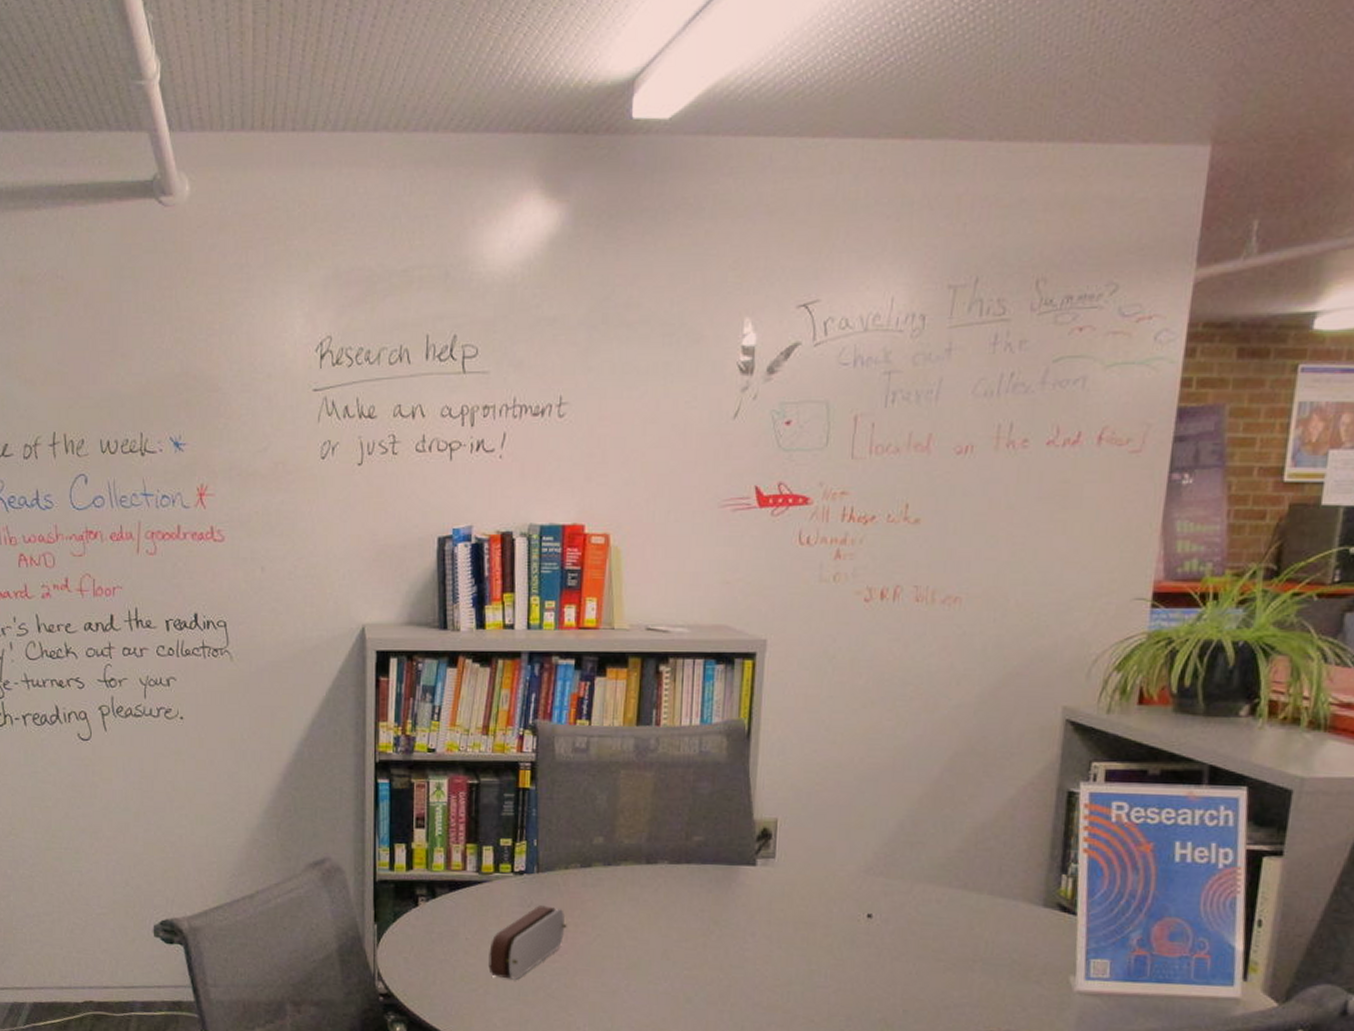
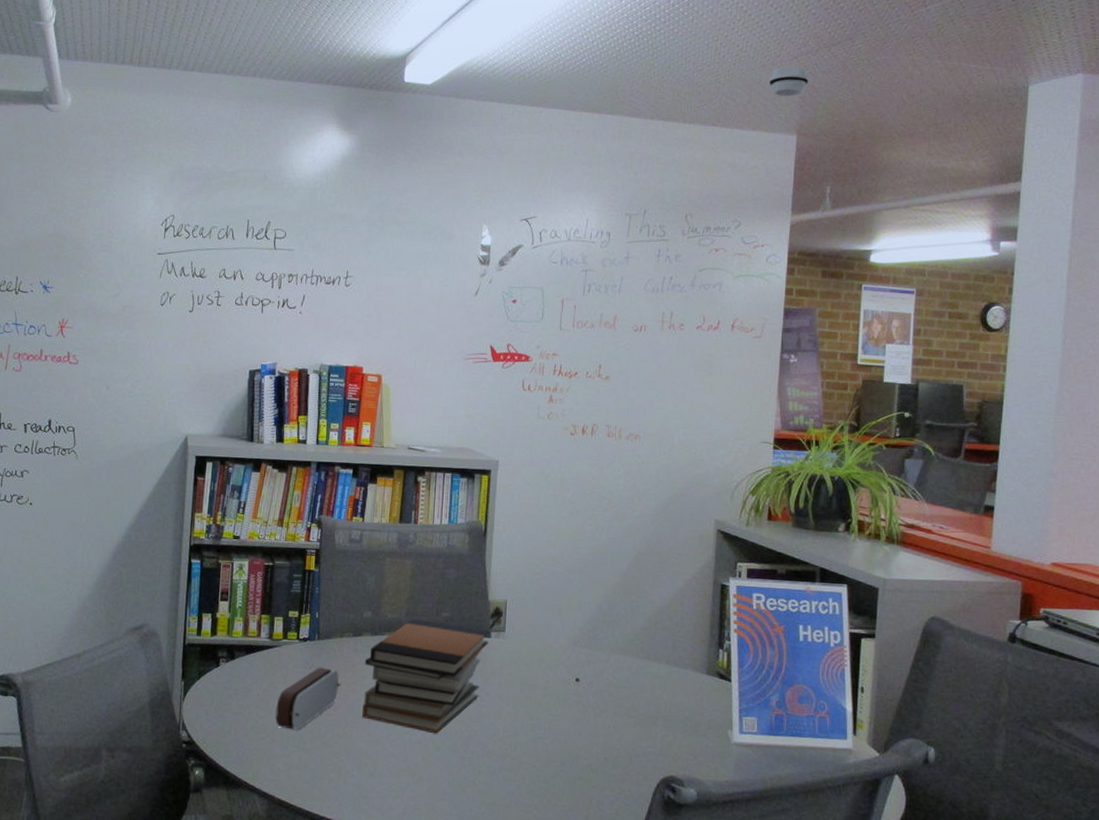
book stack: none [595,845,754,983] -> present [362,619,489,734]
smoke detector: none [1171,35,1236,86] -> present [768,66,809,97]

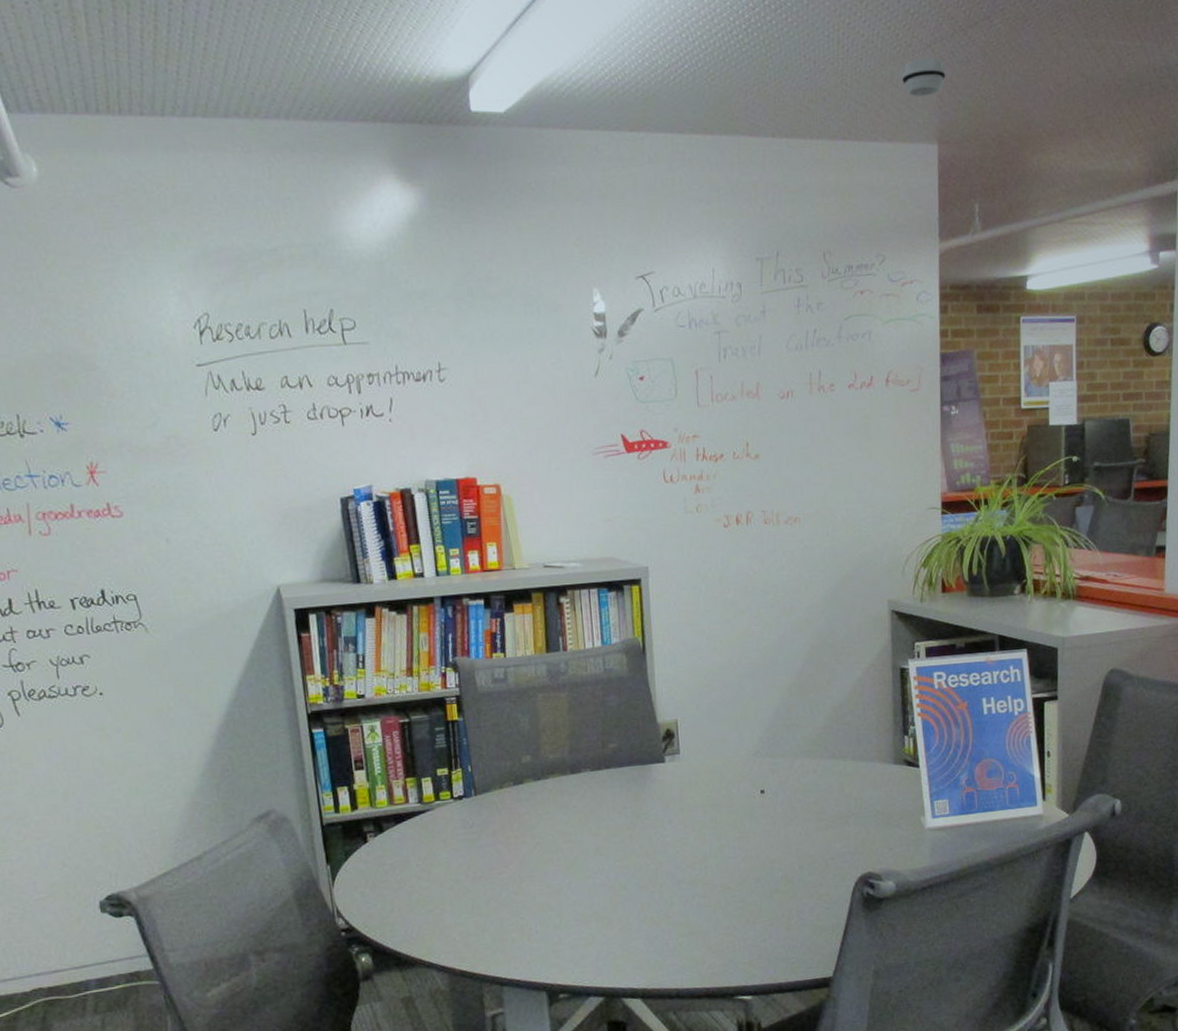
pencil case: present [275,667,341,730] -> none [440,824,508,896]
book stack: present [362,619,489,734] -> none [530,755,664,873]

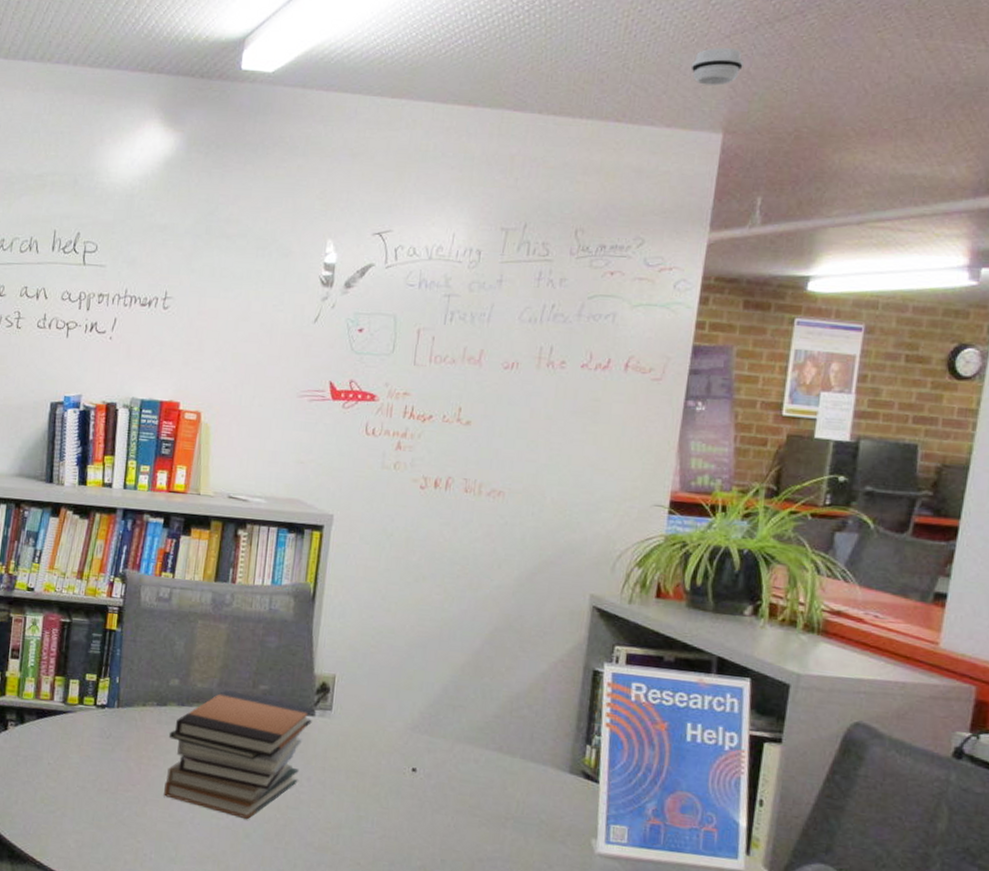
book stack: none [530,755,664,873] -> present [164,690,313,820]

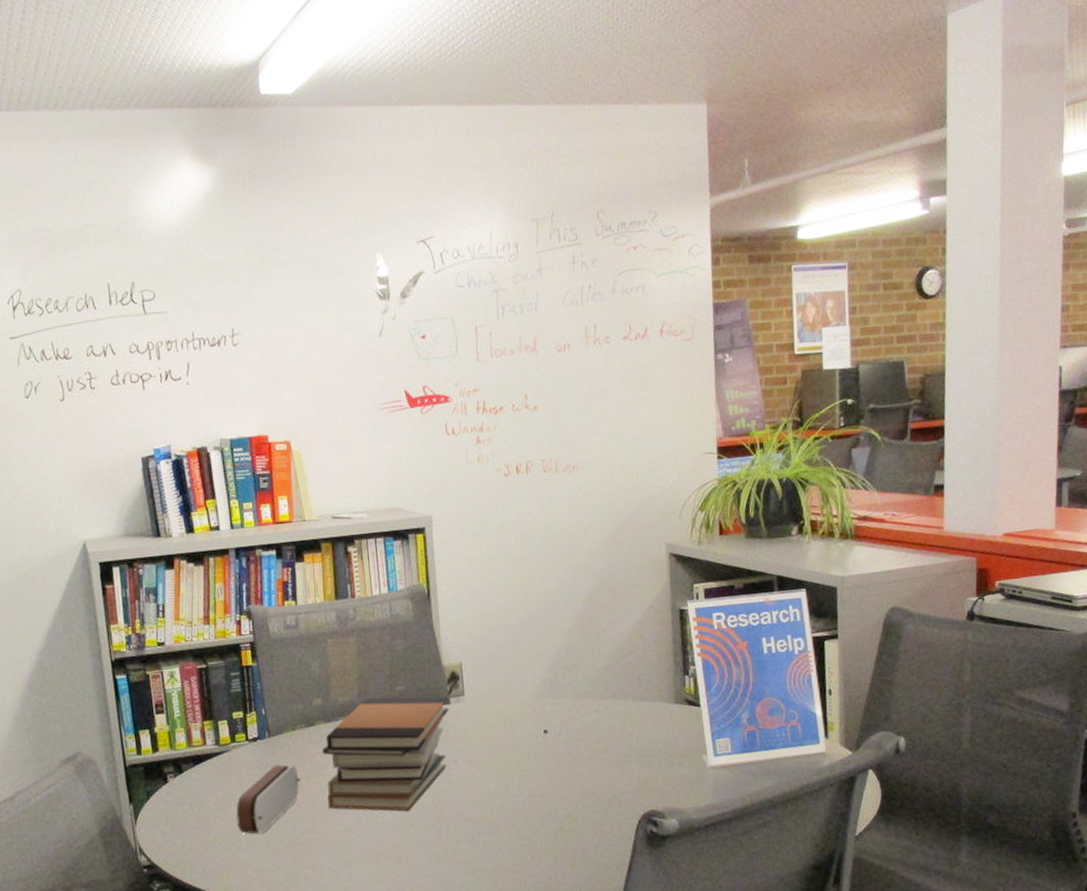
pencil case: none [67,737,141,805] -> present [236,764,301,834]
smoke detector: present [690,47,744,86] -> none [669,21,713,60]

